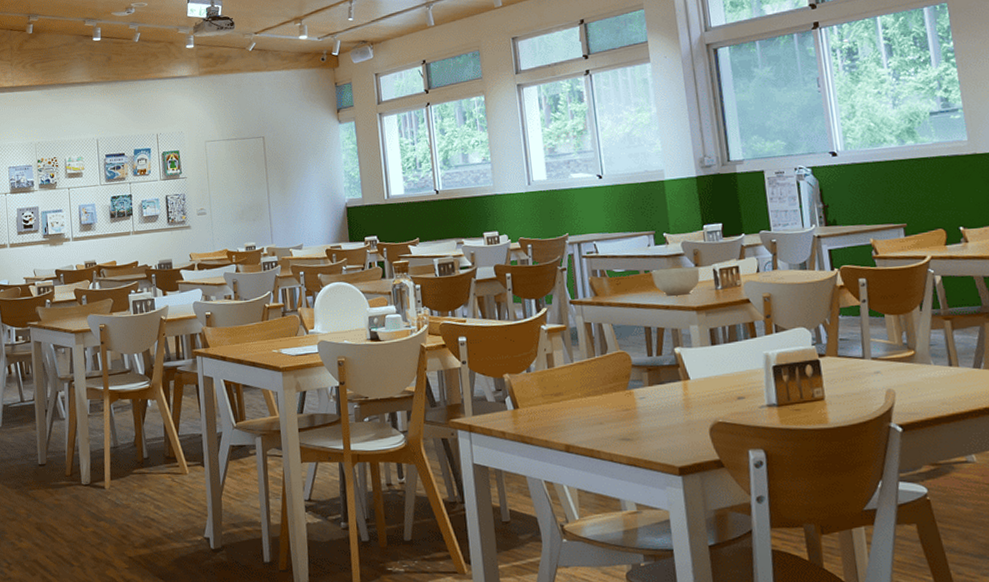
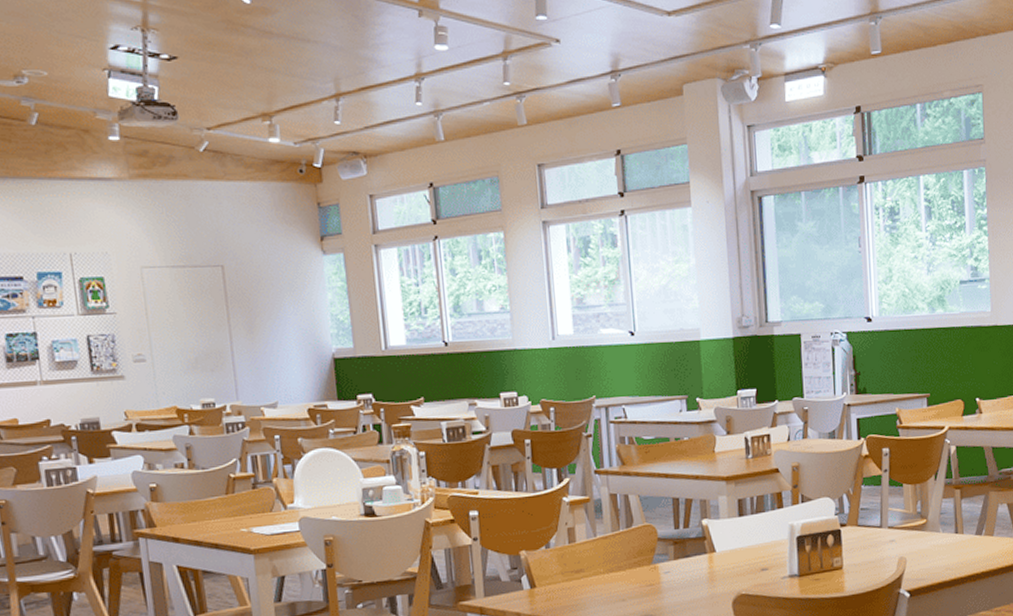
bowl: present [651,266,700,296] -> none [682,434,732,465]

